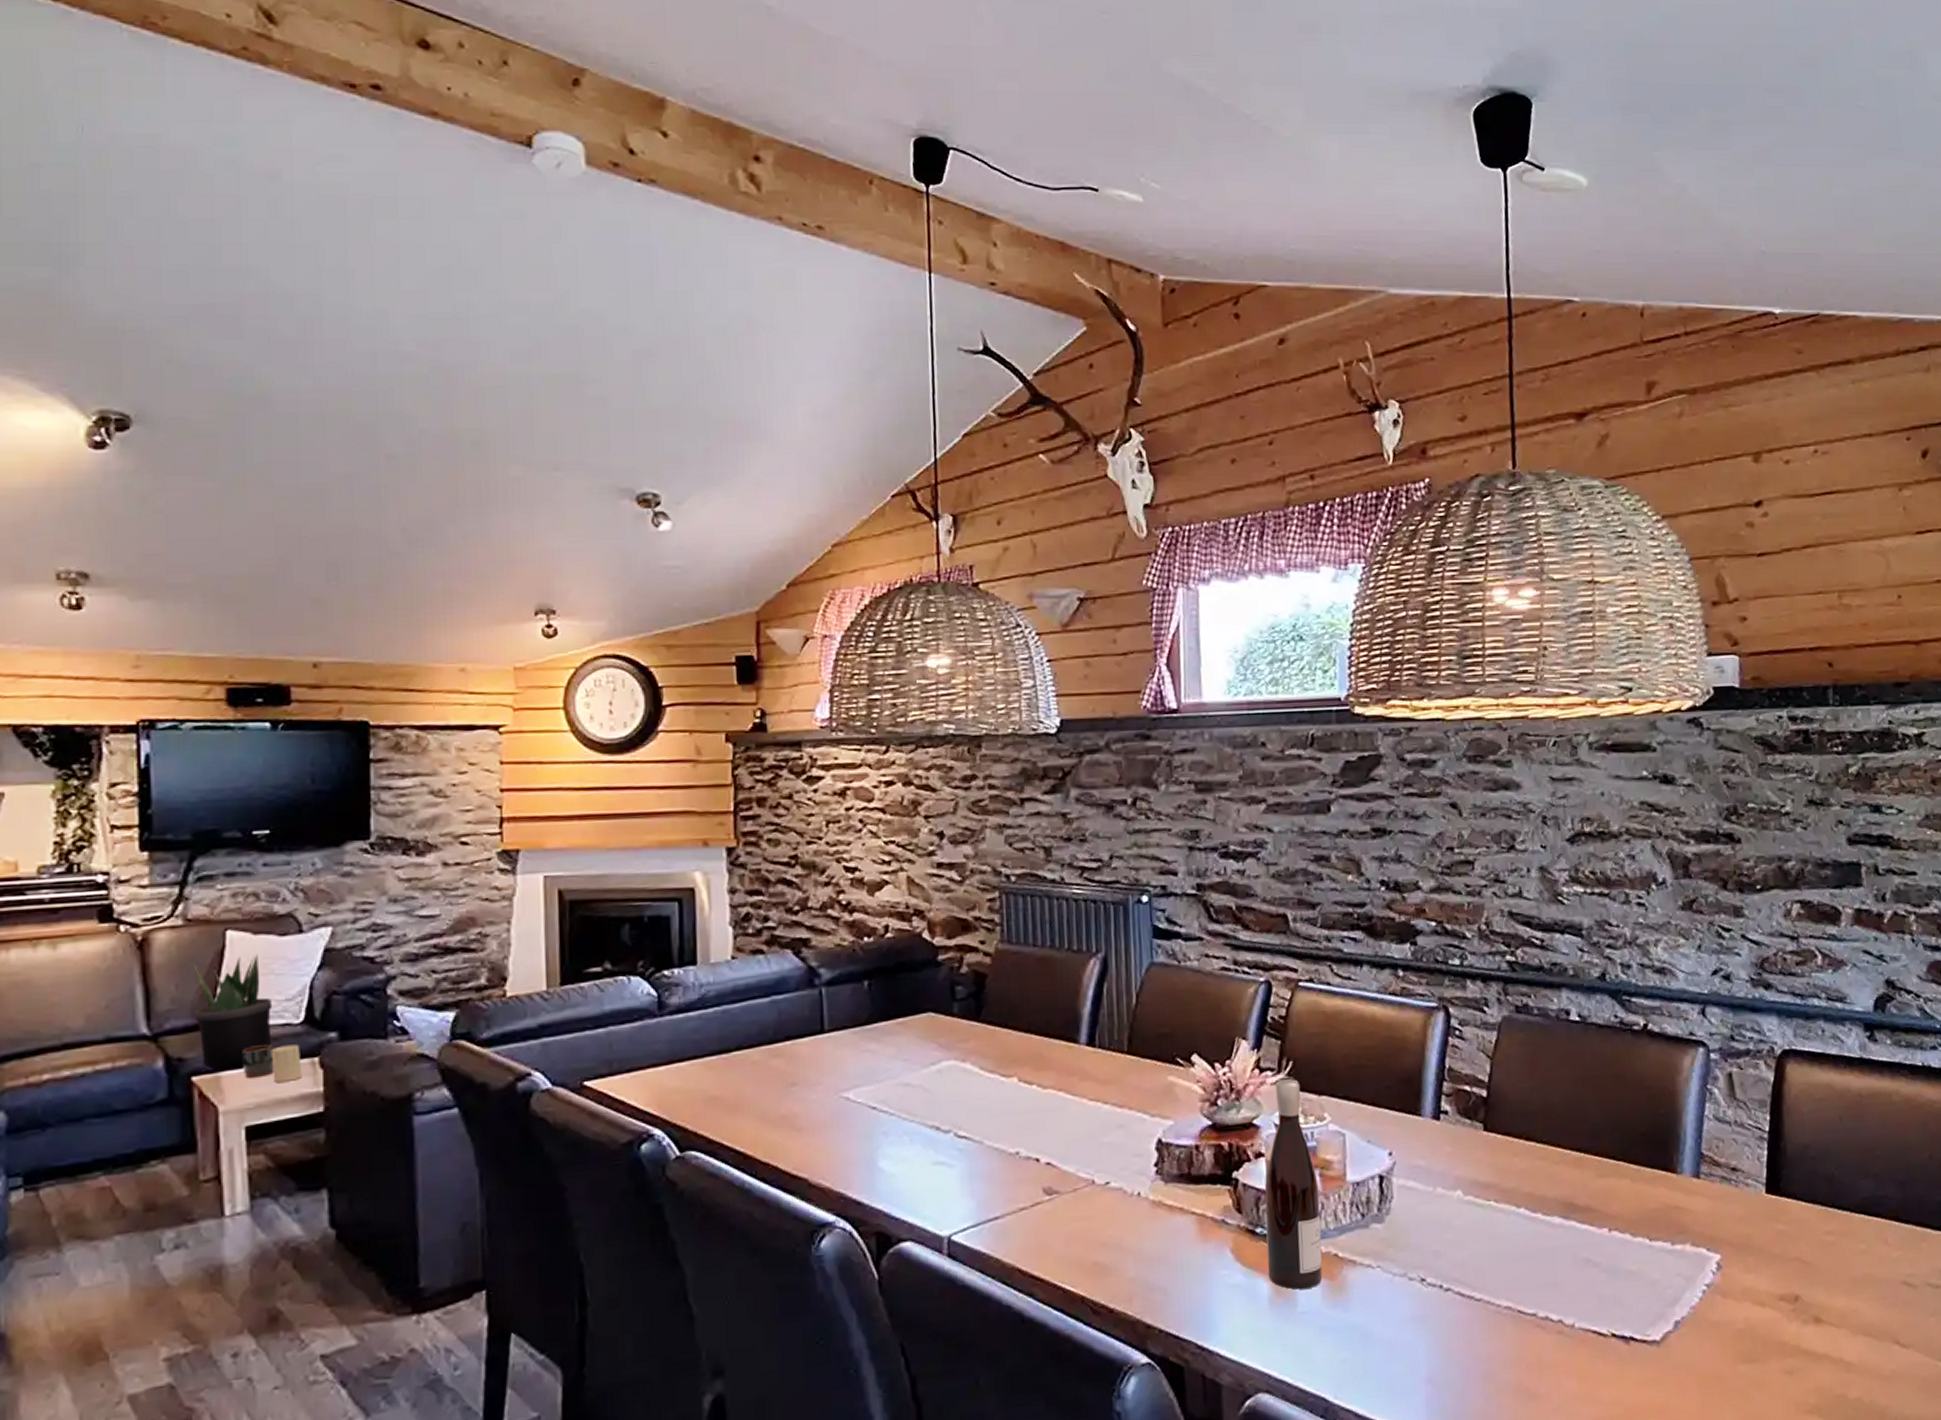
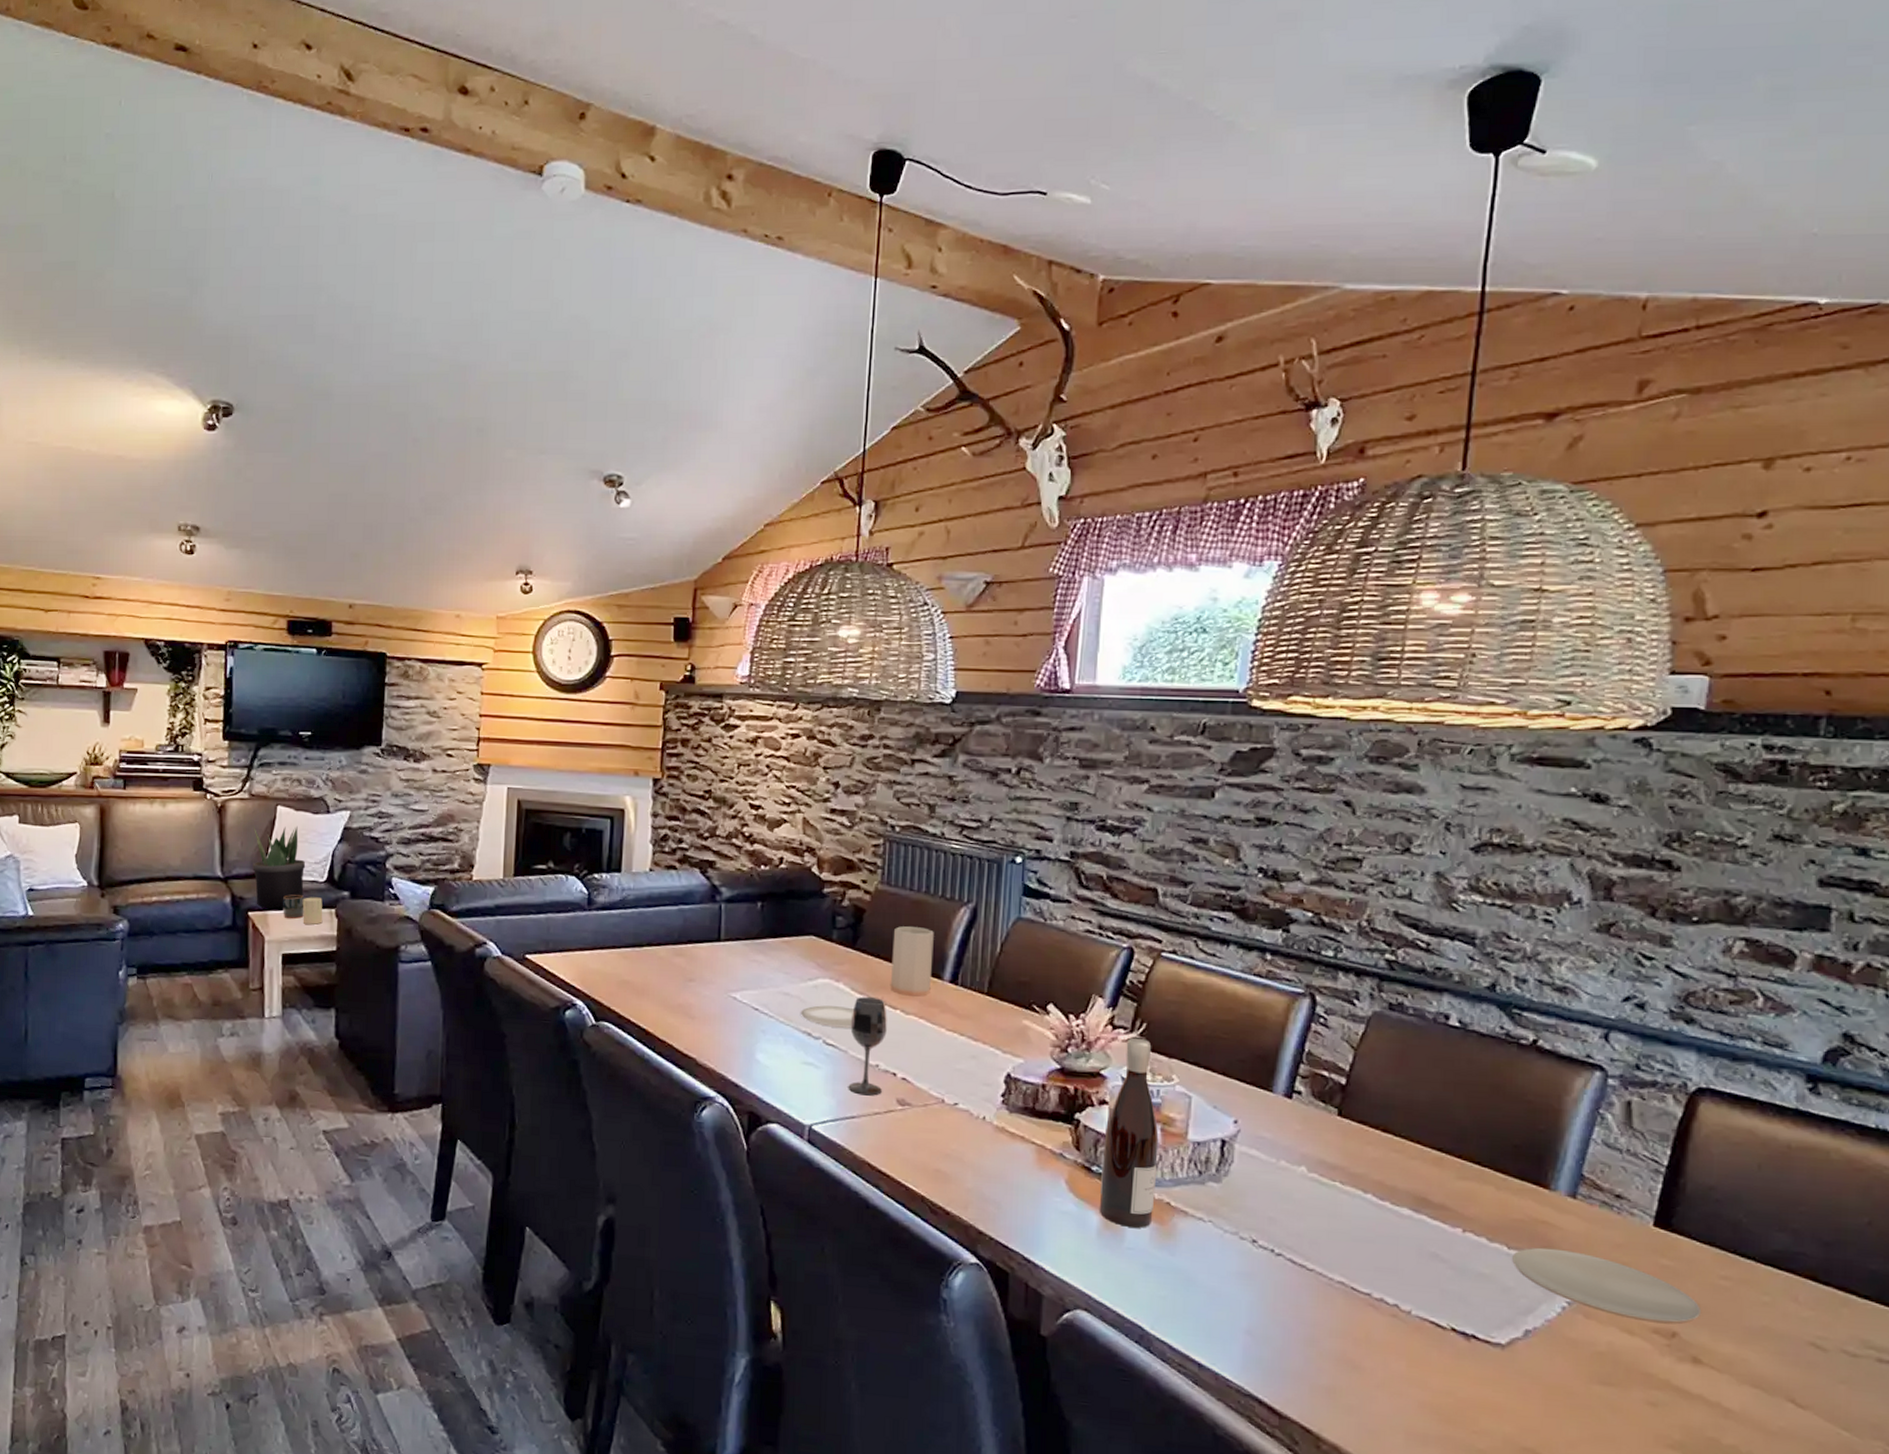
plate: none [926,1089,986,1117] -> present [801,1005,855,1028]
wine glass: none [982,1074,1026,1191] -> present [848,996,887,1096]
cup: none [1020,986,1067,1068] -> present [891,926,934,998]
plate: none [1654,1232,1815,1291] -> present [1512,1247,1701,1325]

